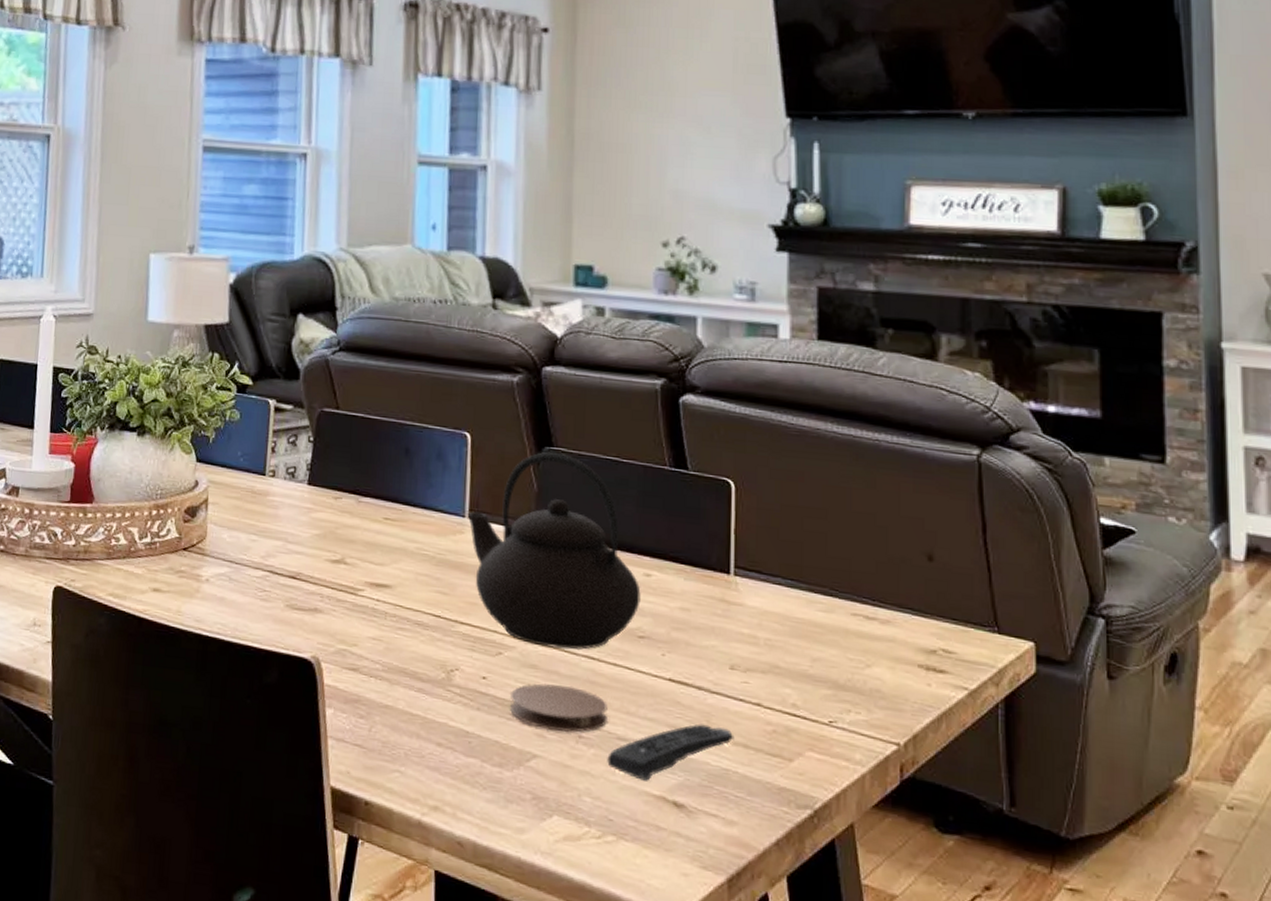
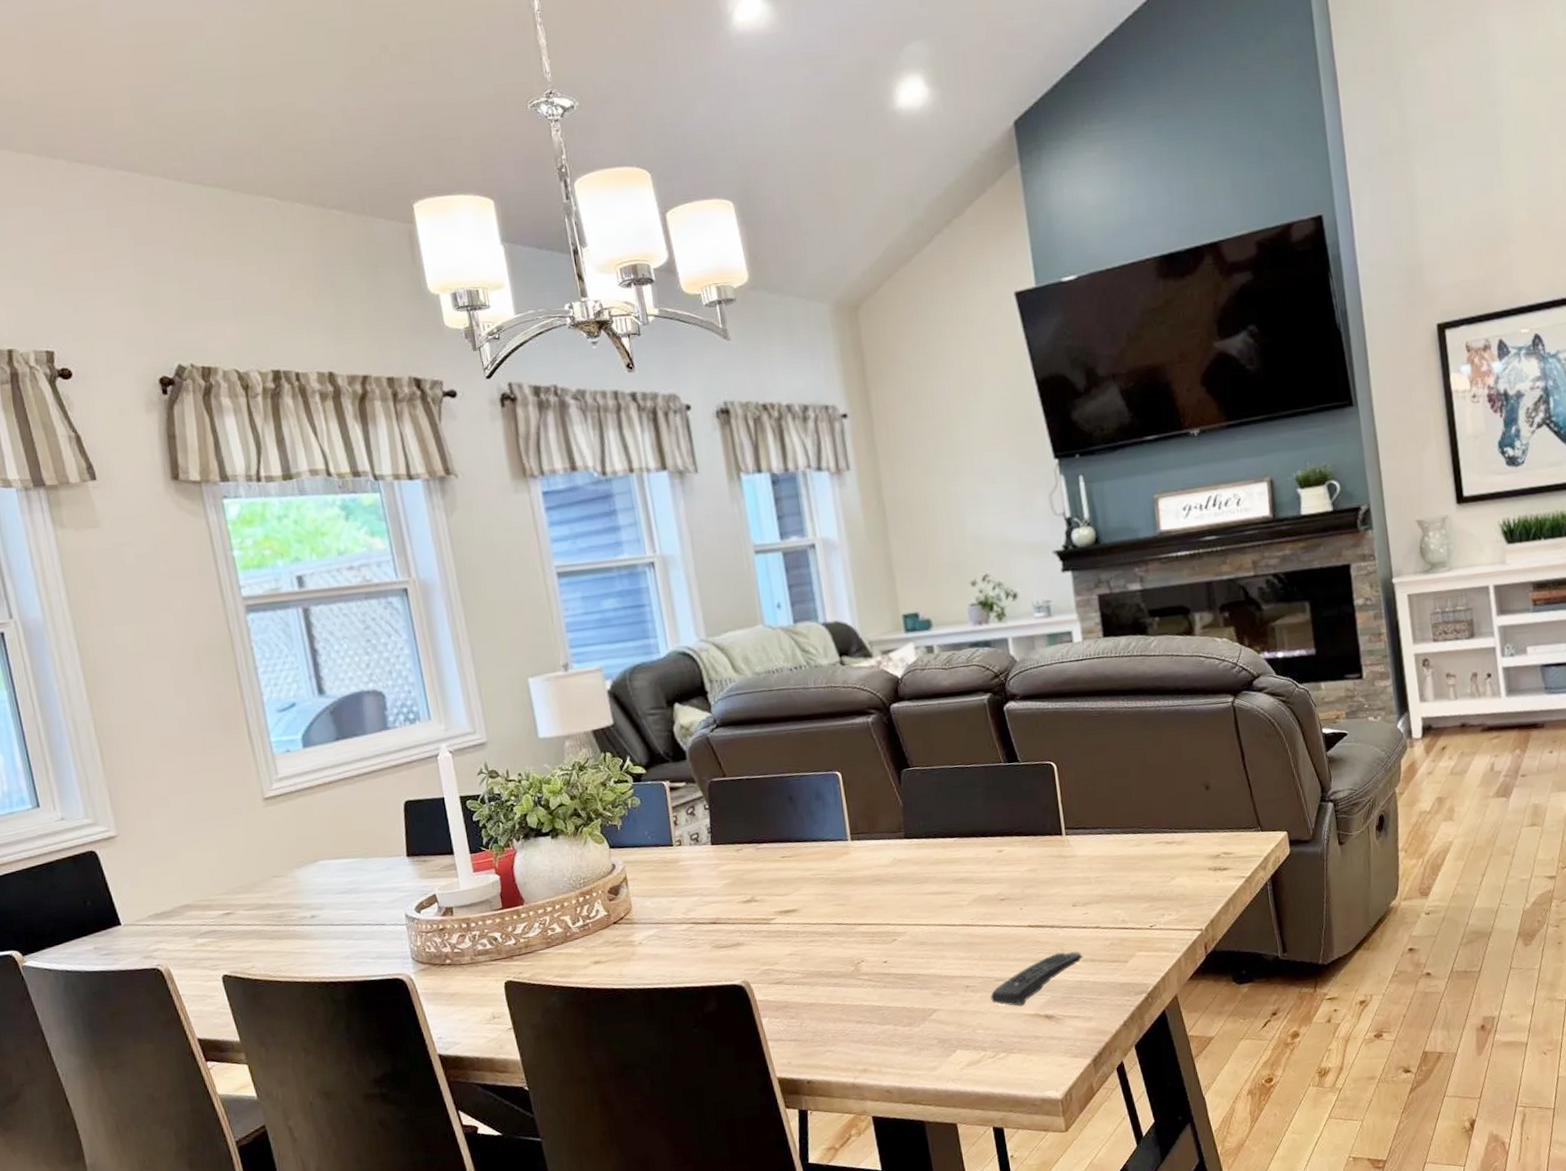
teapot: present [467,452,641,650] -> none [849,771,998,927]
coaster: present [509,683,608,733] -> none [907,950,986,989]

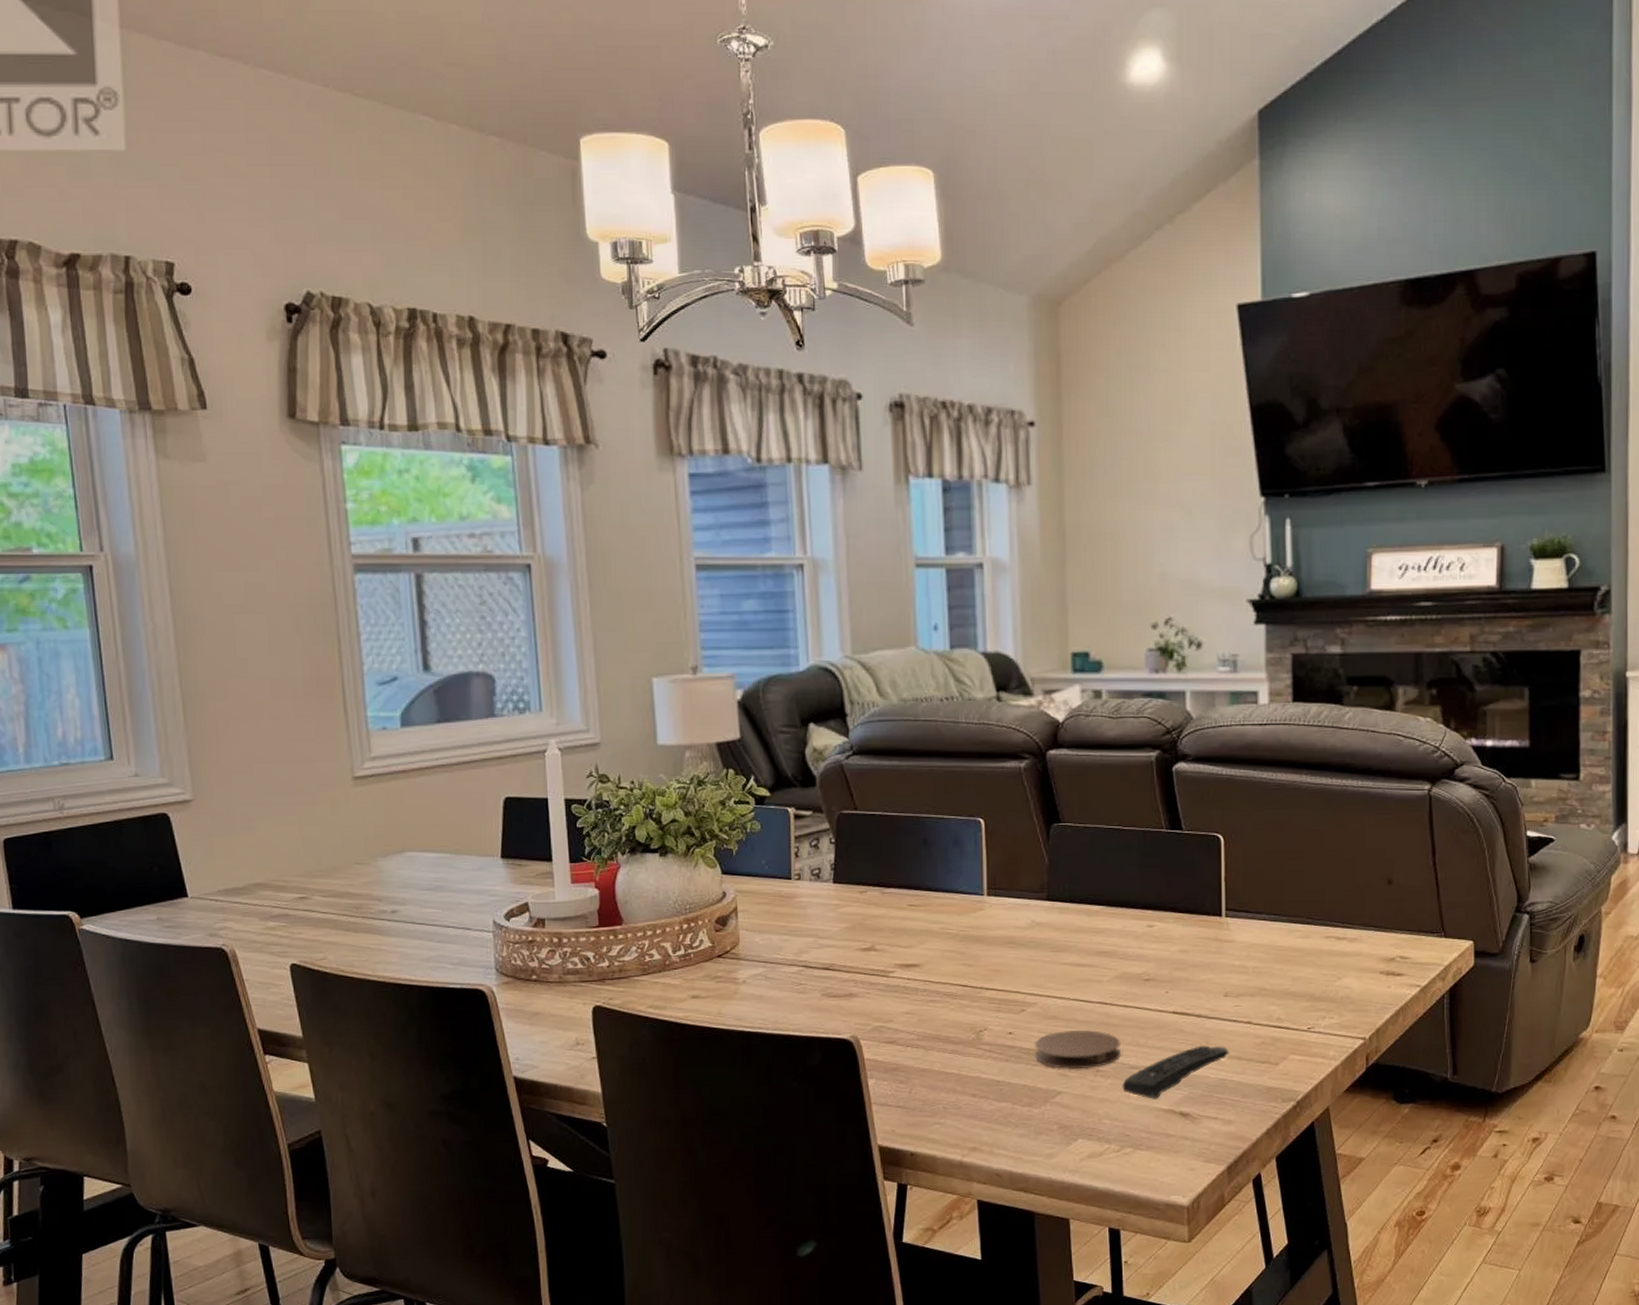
coaster: none [907,950,986,989] -> present [1034,1029,1121,1069]

